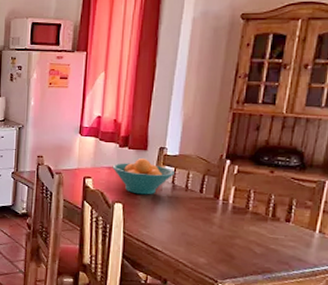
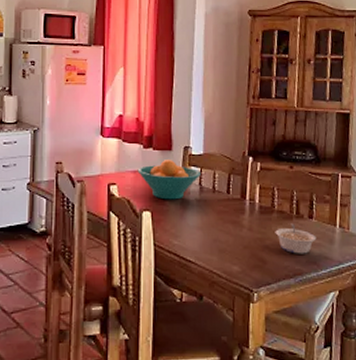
legume: none [246,225,292,254] -> present [275,223,317,254]

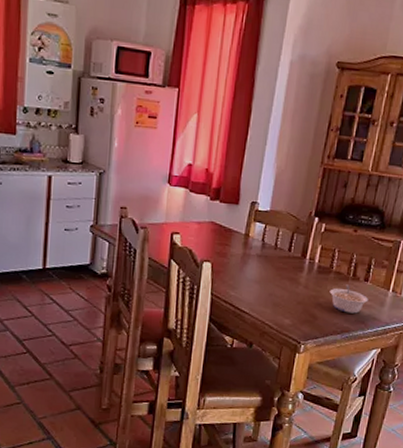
fruit bowl: present [137,160,201,200] -> none [202,213,265,254]

